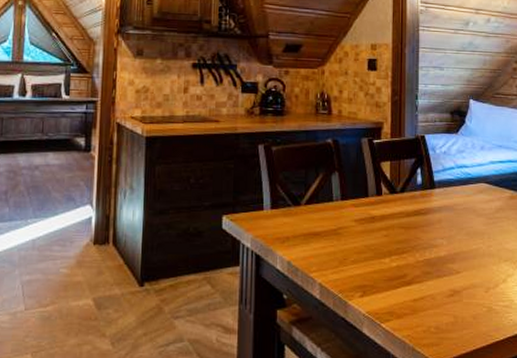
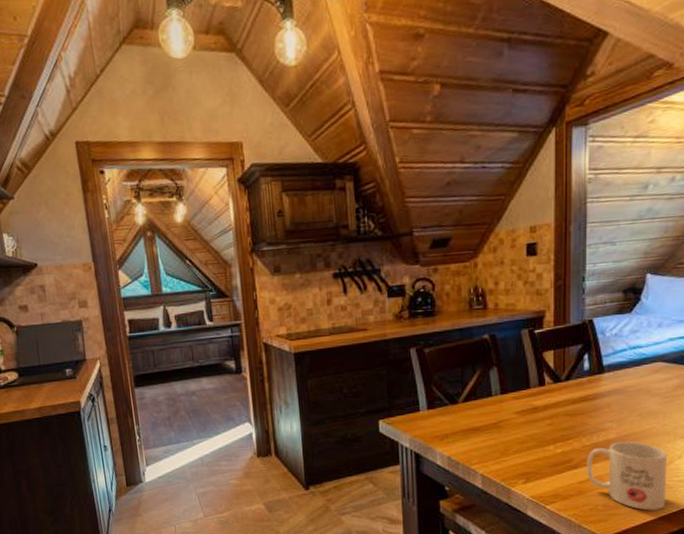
mug: none [420,259,494,336] -> present [587,441,668,511]

